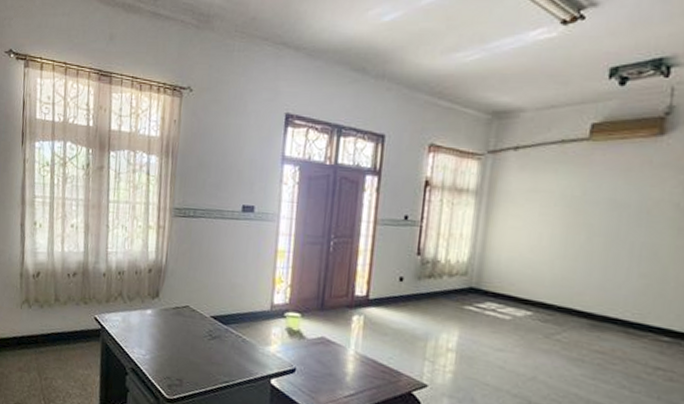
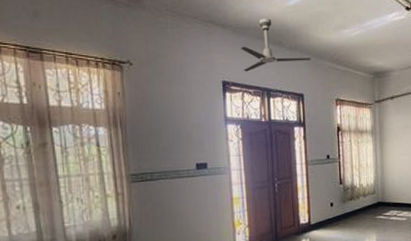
ceiling fan: none [312,39,404,104] -> present [241,18,312,72]

